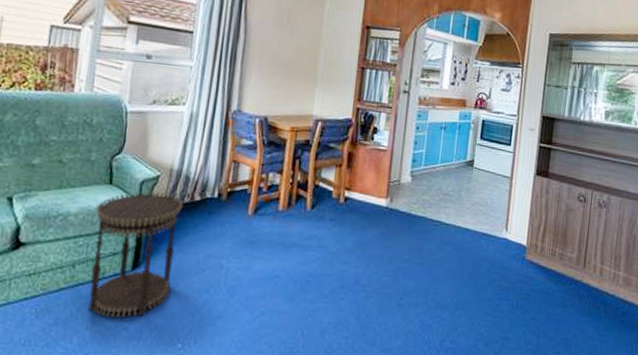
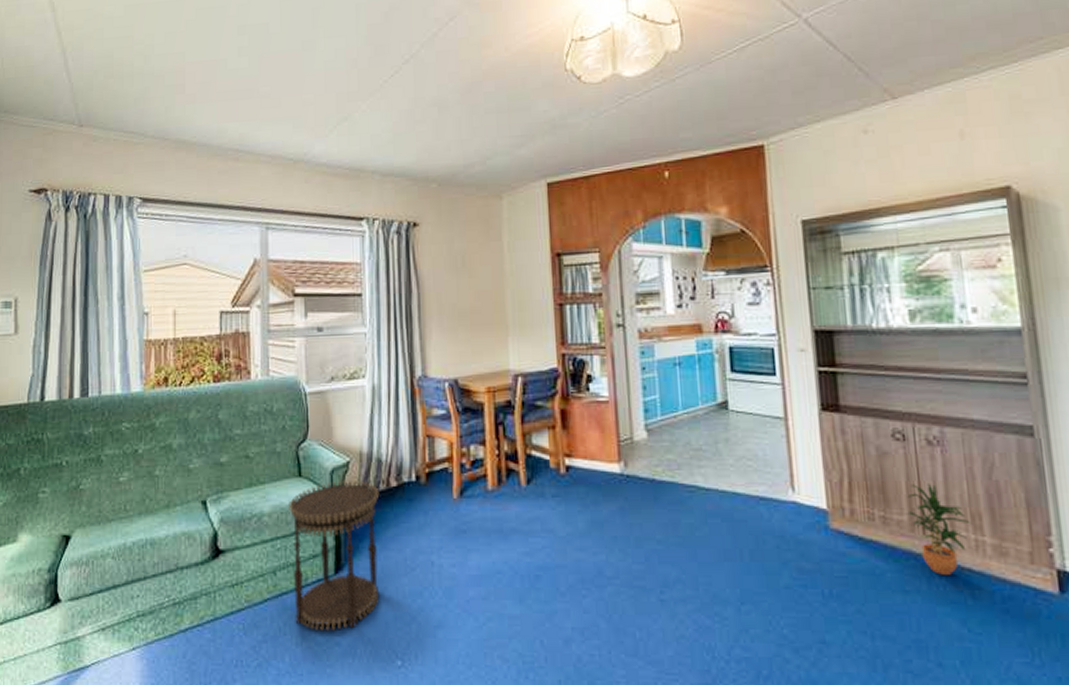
potted plant: none [575,233,615,296] -> present [905,484,973,575]

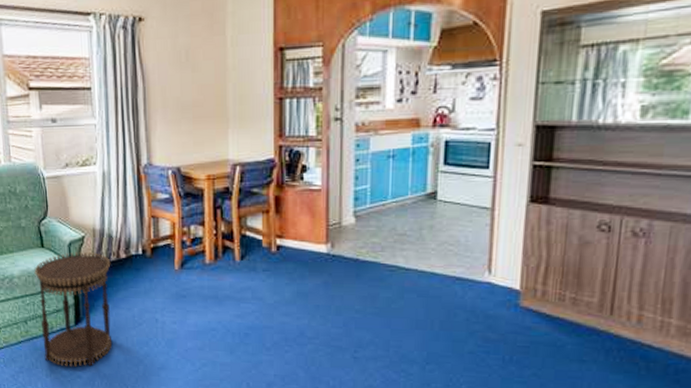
potted plant: present [905,484,973,575] -> none [596,271,662,349]

